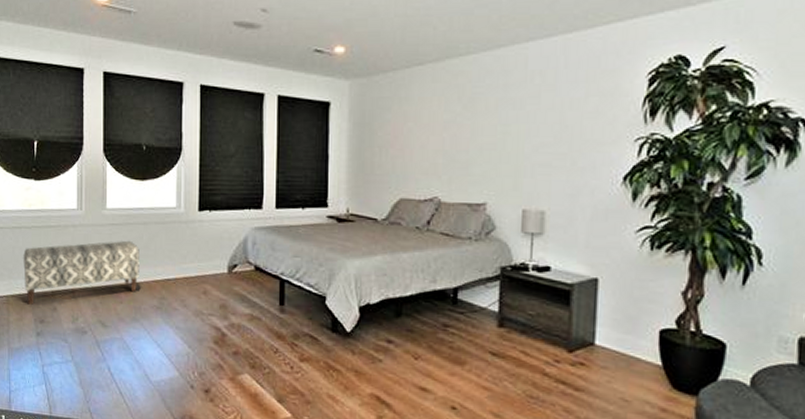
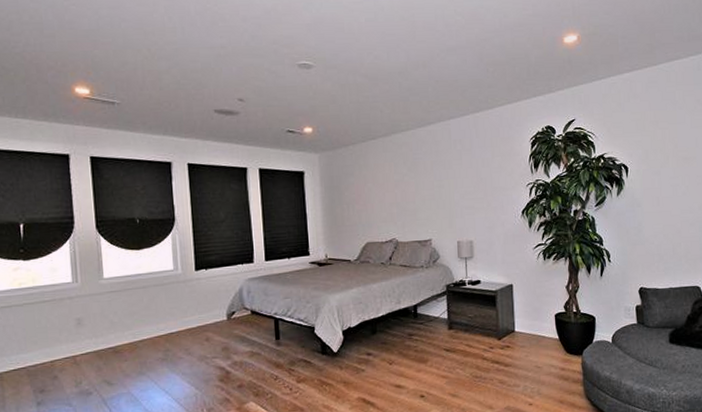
bench: present [23,240,139,305] -> none [16,304,142,378]

